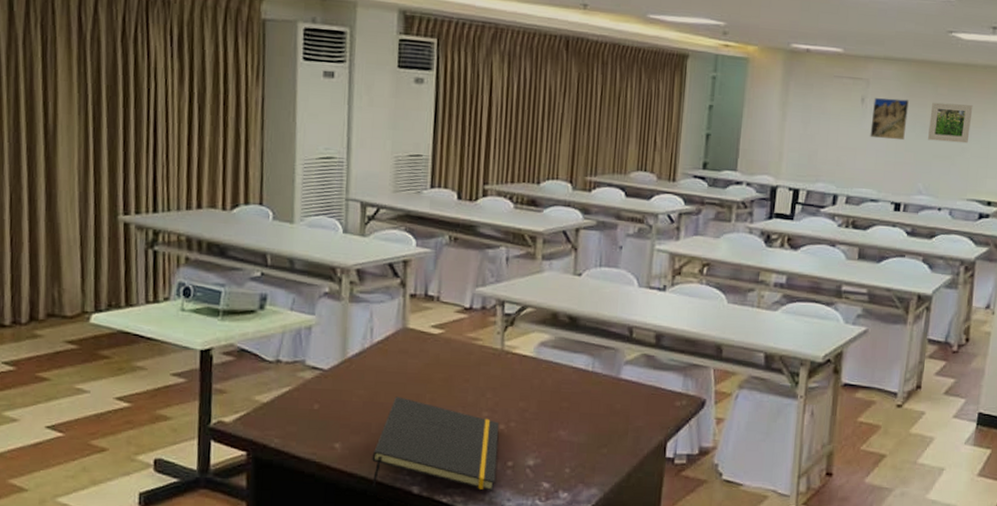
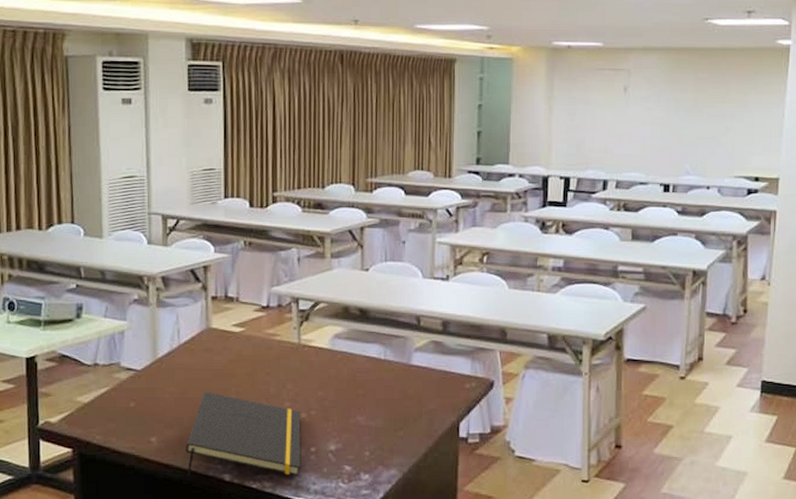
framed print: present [870,97,909,141] -> none [635,86,670,125]
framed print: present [928,102,973,144] -> none [692,86,734,124]

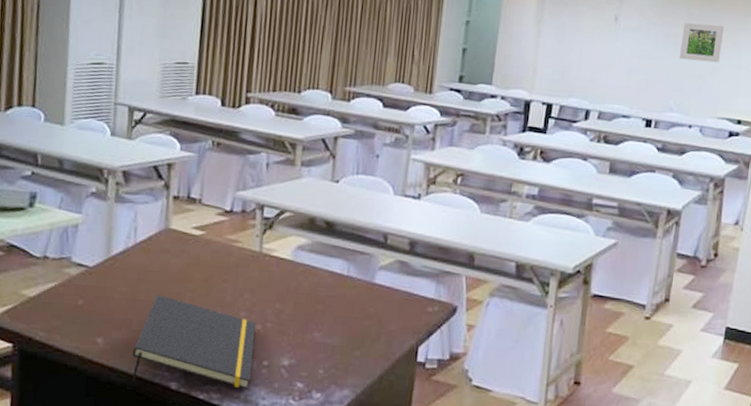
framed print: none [692,86,734,124] -> present [680,22,725,63]

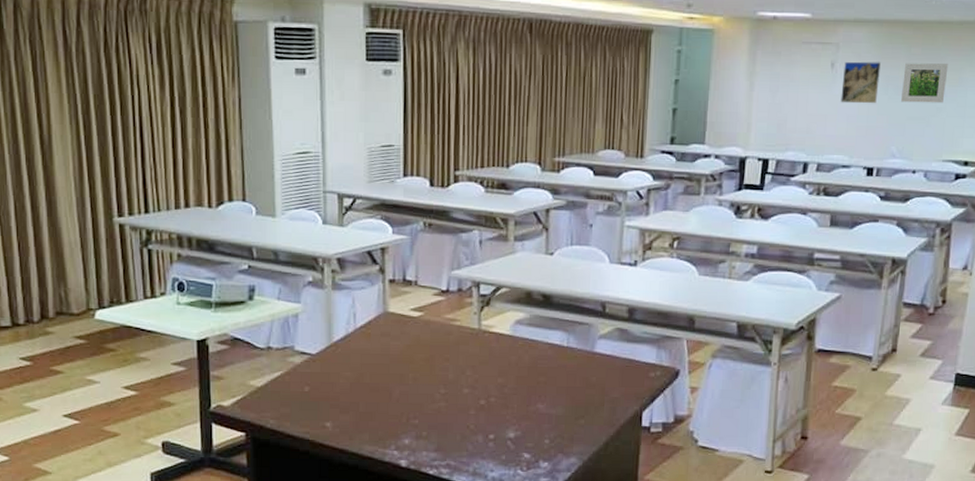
notepad: present [131,294,256,389] -> none [361,377,480,463]
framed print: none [623,16,661,59] -> present [840,61,881,104]

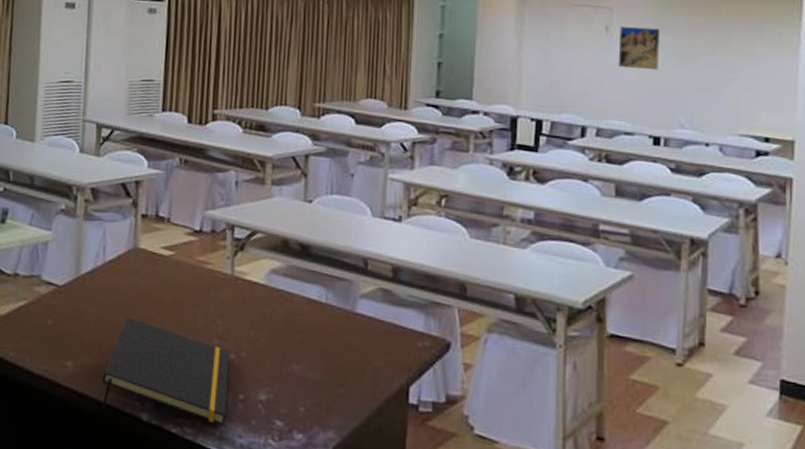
notepad: none [361,377,480,463] -> present [101,317,230,425]
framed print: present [901,63,949,103] -> none [686,31,736,75]

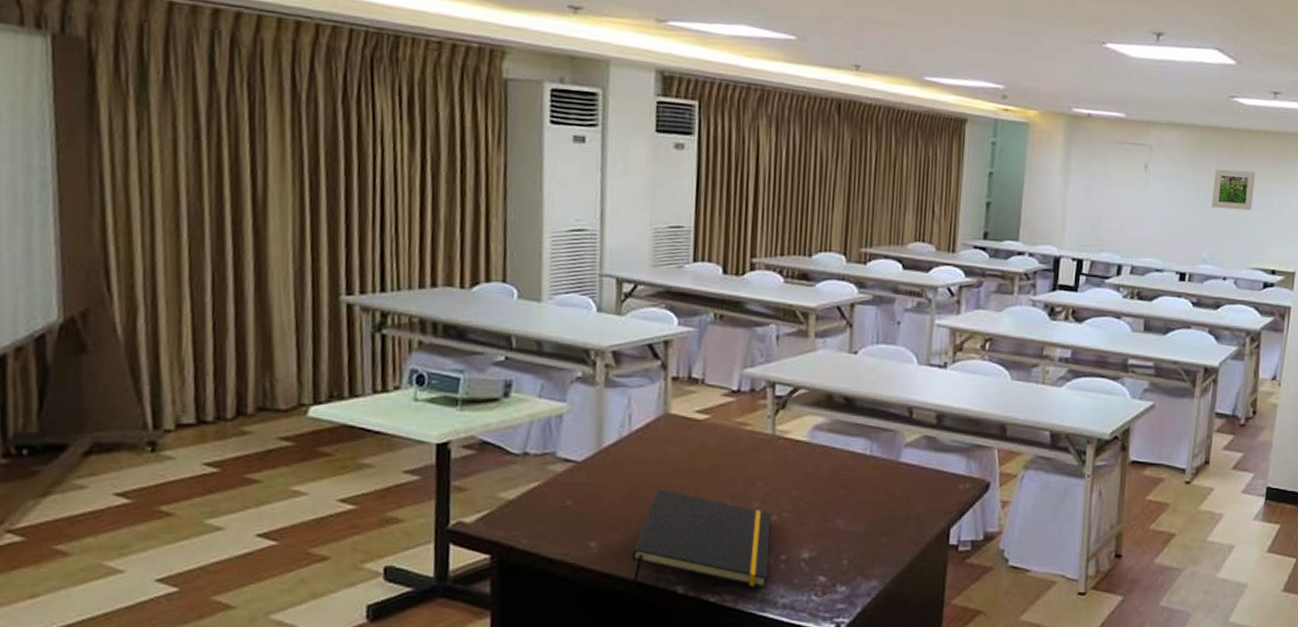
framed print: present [618,26,660,71] -> none [1154,164,1192,208]
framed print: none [686,31,736,75] -> present [1212,169,1256,211]

